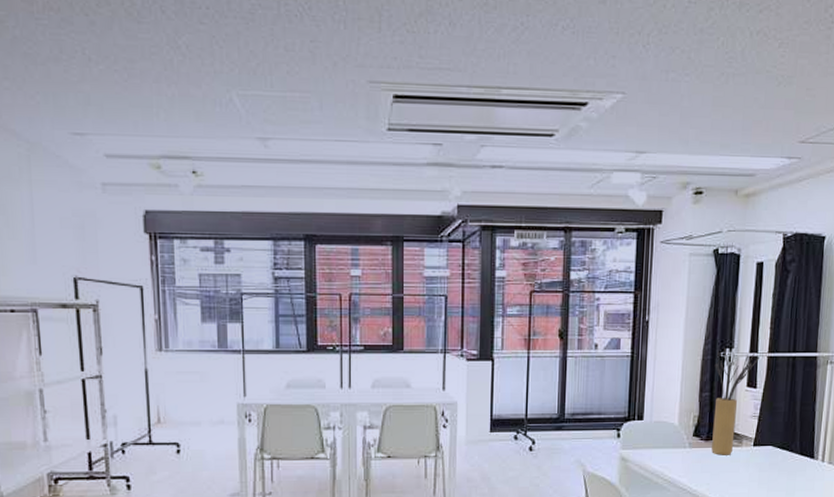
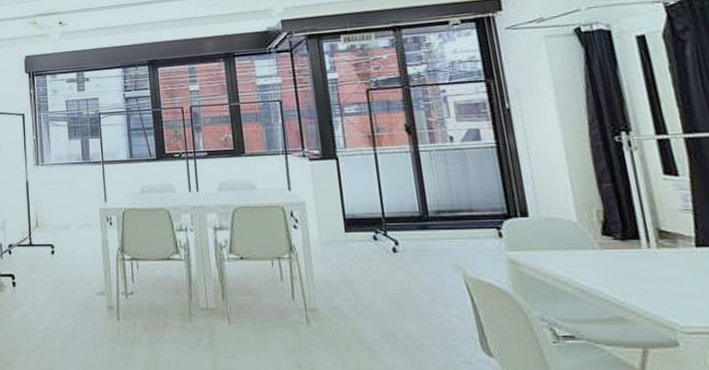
vase: present [712,347,759,455] -> none [609,131,673,259]

